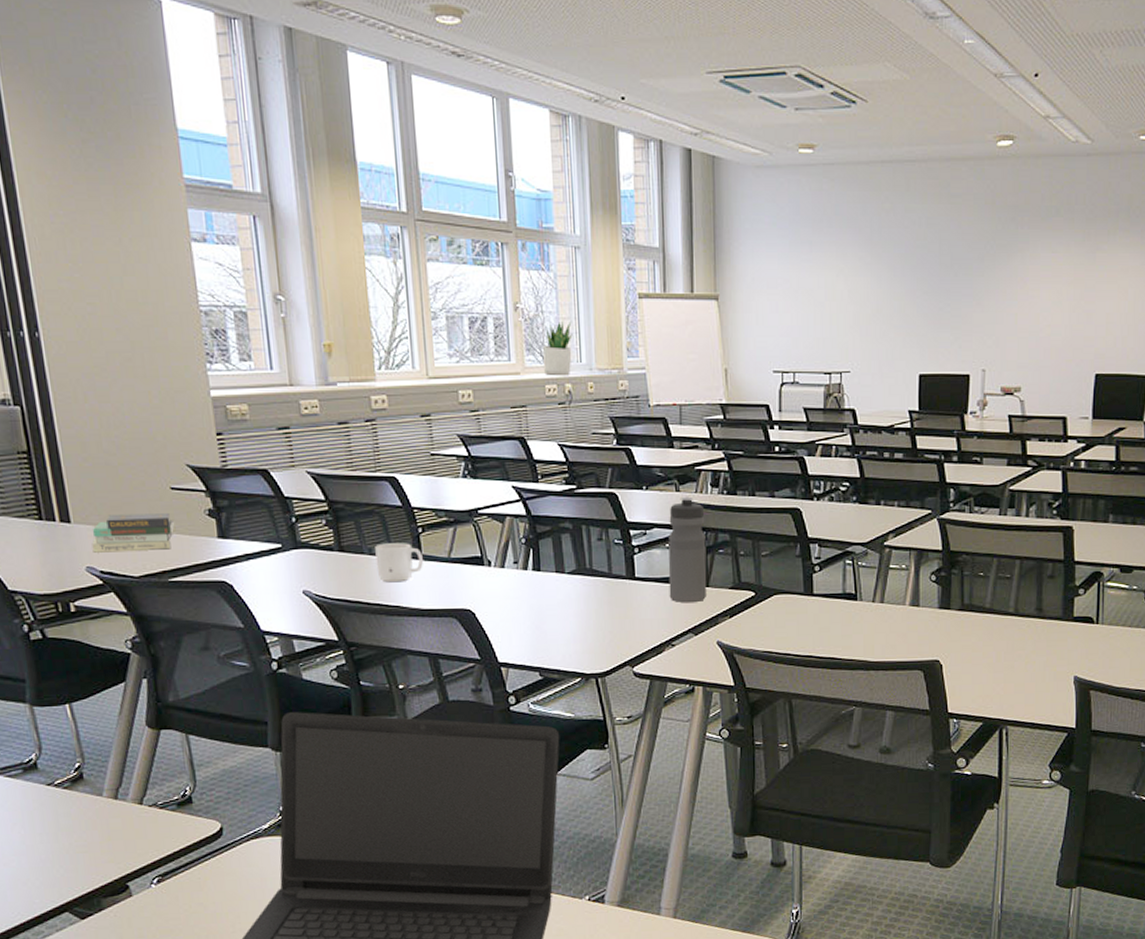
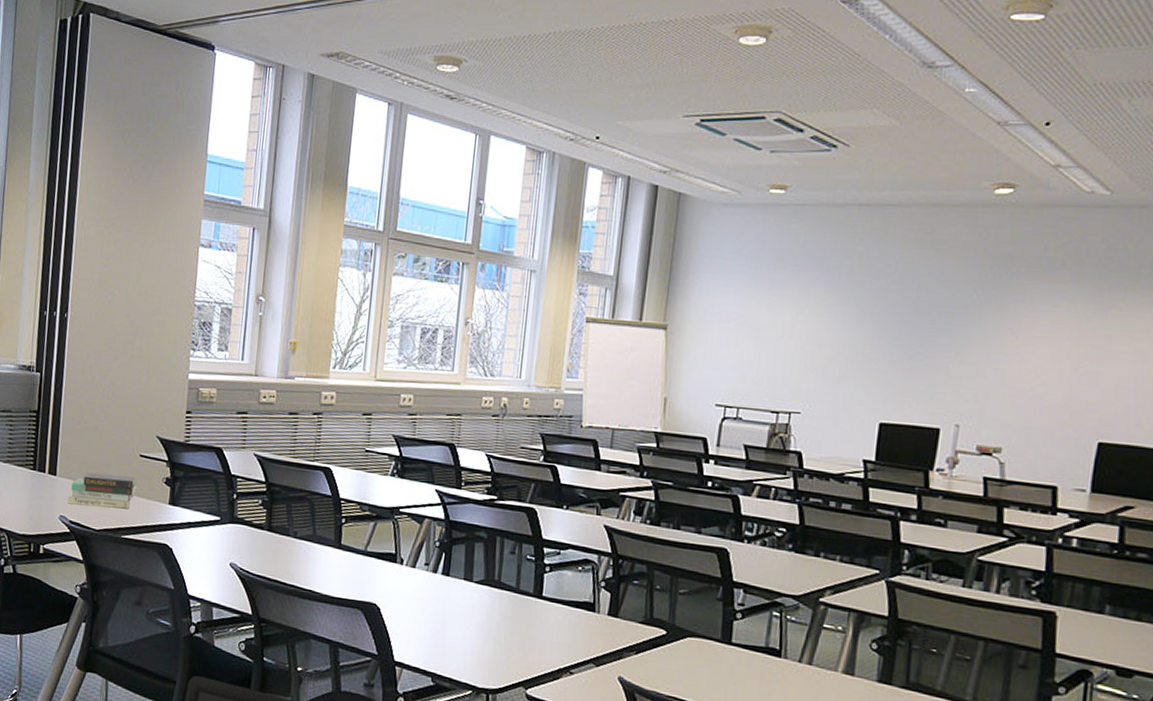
mug: present [375,543,424,583] -> none [298,528,342,568]
planter: present [542,320,573,377] -> none [482,337,517,391]
water bottle: present [668,496,707,603] -> none [574,521,624,632]

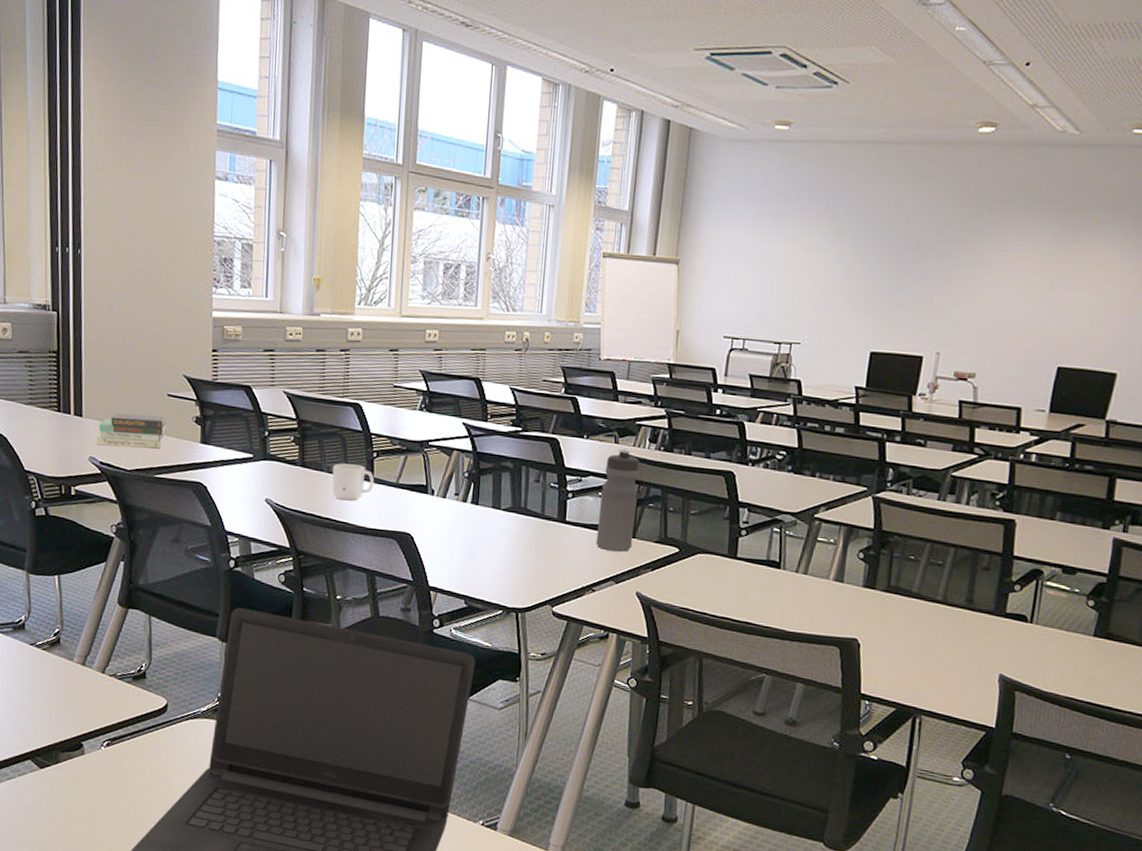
mug: none [298,528,342,568] -> present [332,463,375,501]
water bottle: none [574,521,624,632] -> present [596,448,640,552]

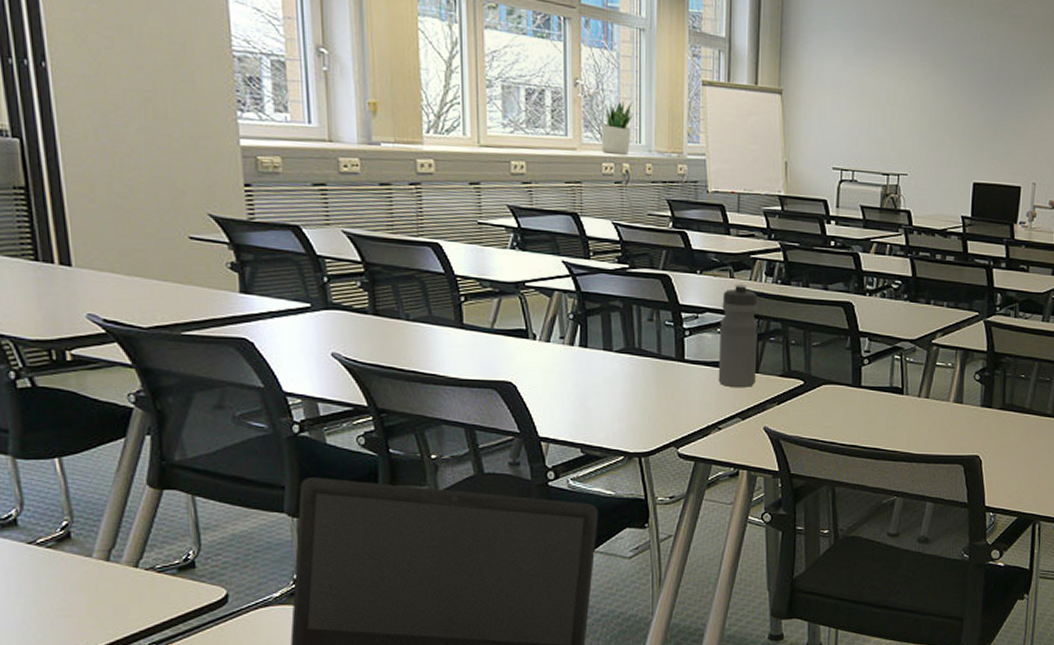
books: present [96,413,167,449] -> none [95,260,192,301]
mug: present [332,463,375,501] -> none [413,310,465,350]
planter: none [505,272,538,325] -> present [600,100,633,156]

